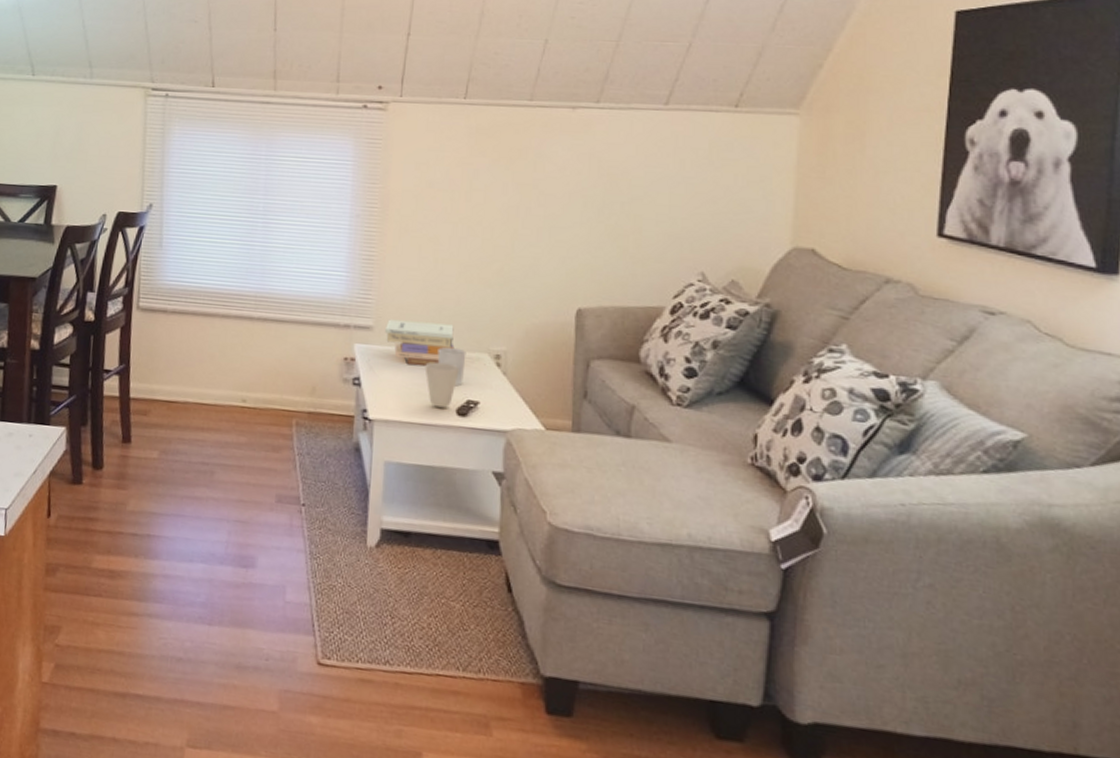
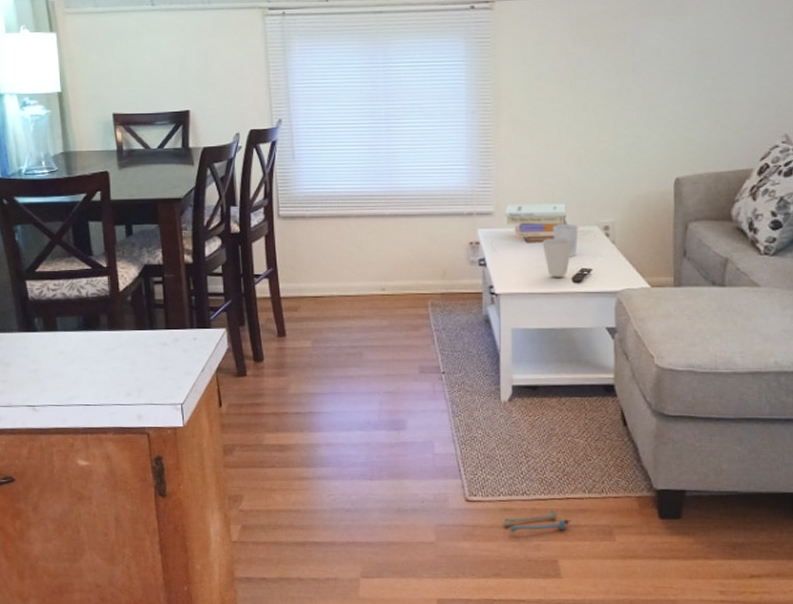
dog toy: none [360,687,441,715] -> present [503,510,571,532]

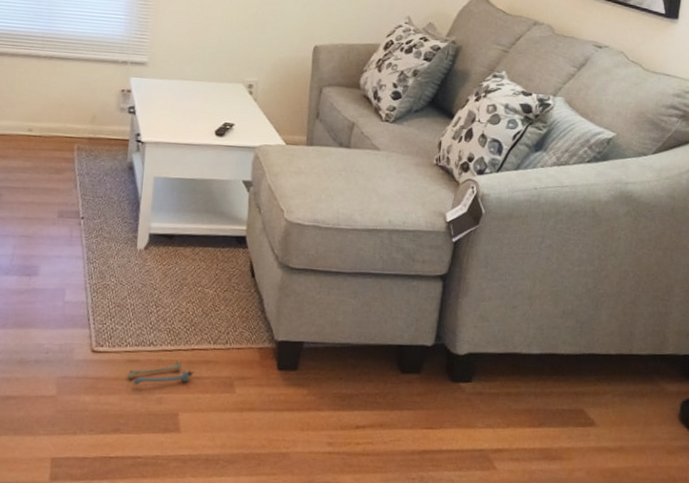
books: present [505,204,568,243] -> none [158,56,216,96]
mug: present [542,238,573,277] -> none [190,91,219,130]
candle holder: present [553,223,578,258] -> none [201,78,225,112]

